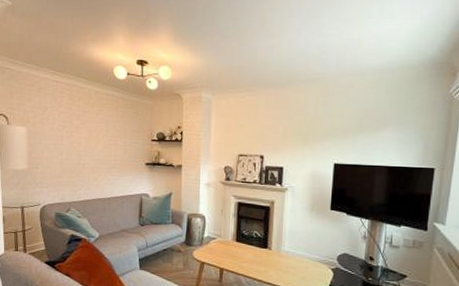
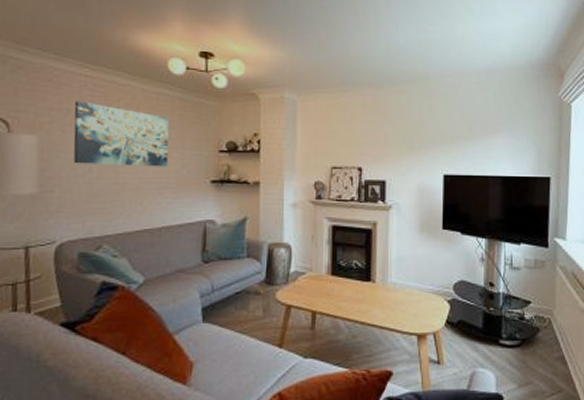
wall art: none [49,101,115,152] -> present [73,101,169,167]

